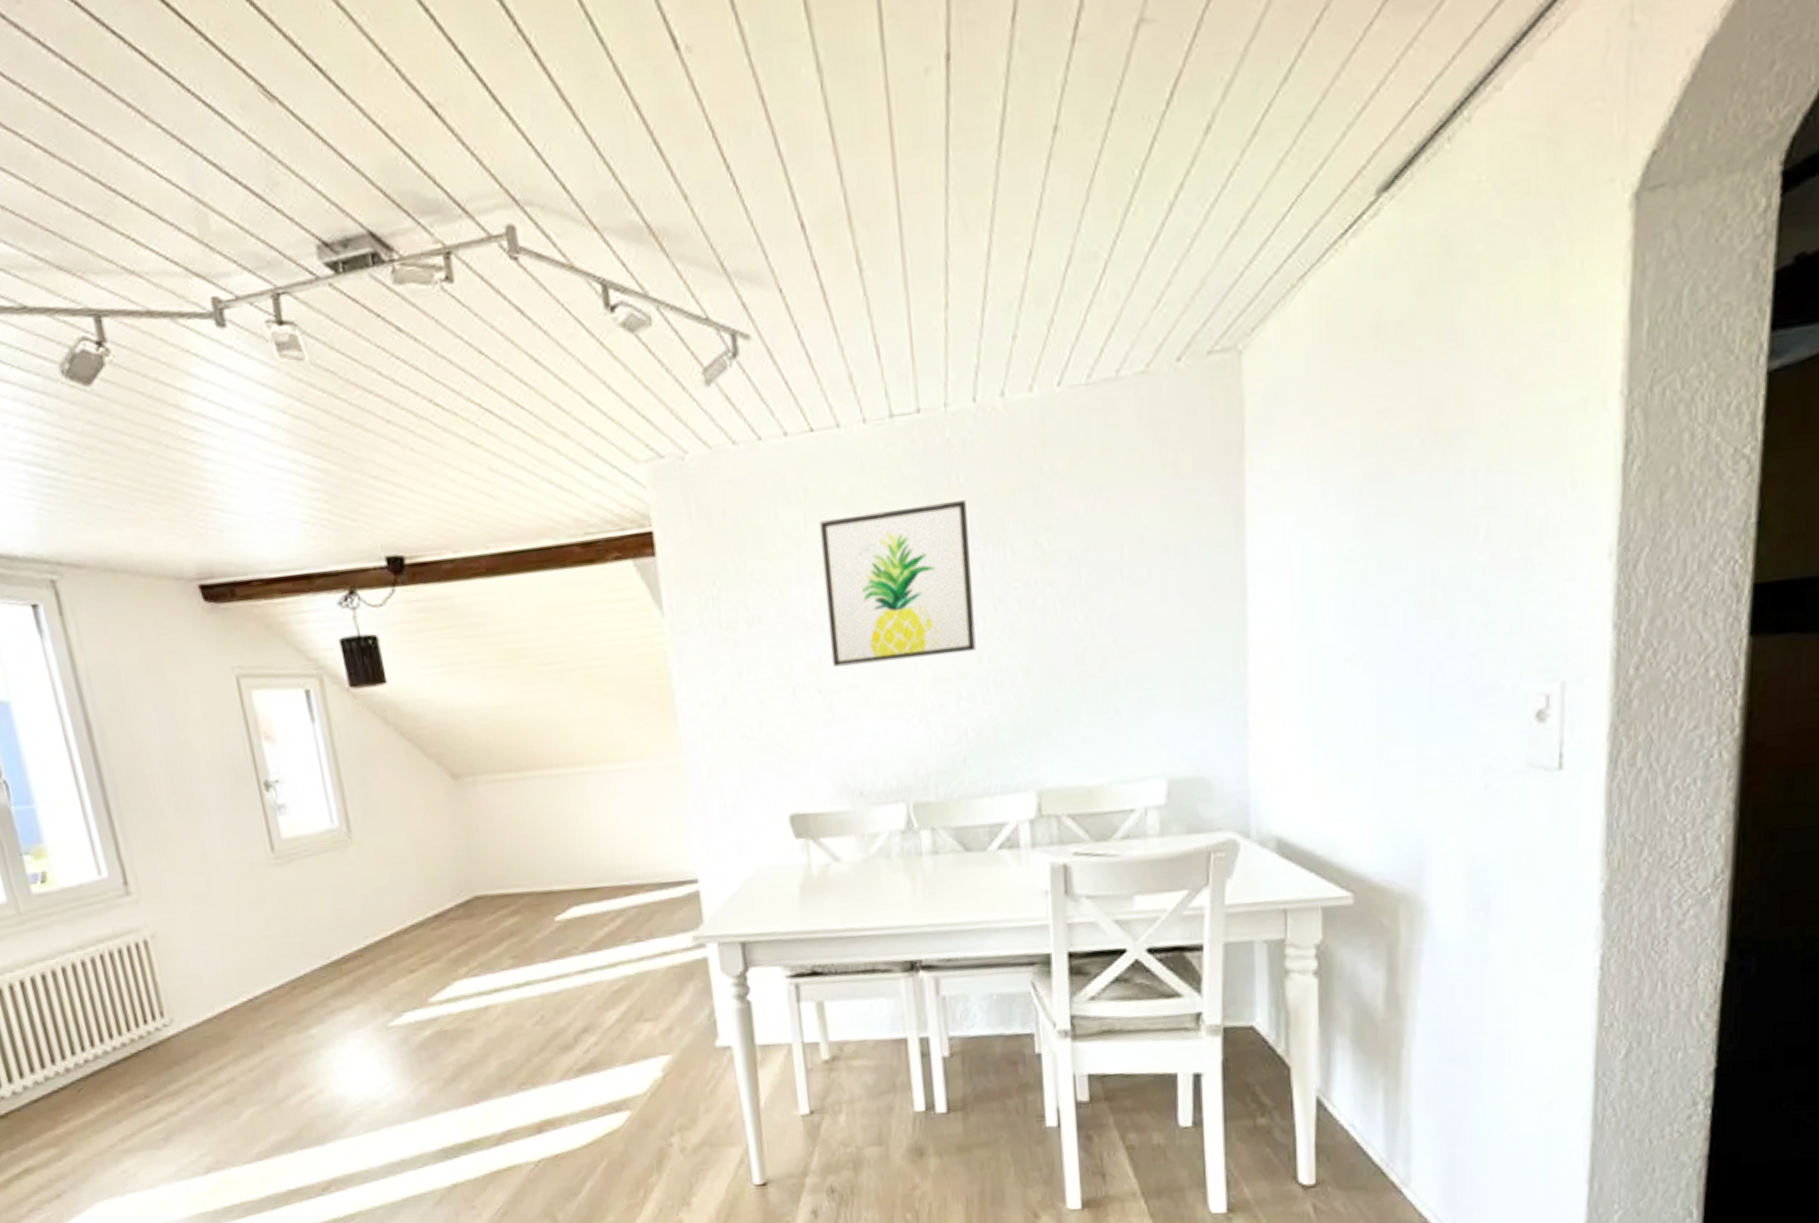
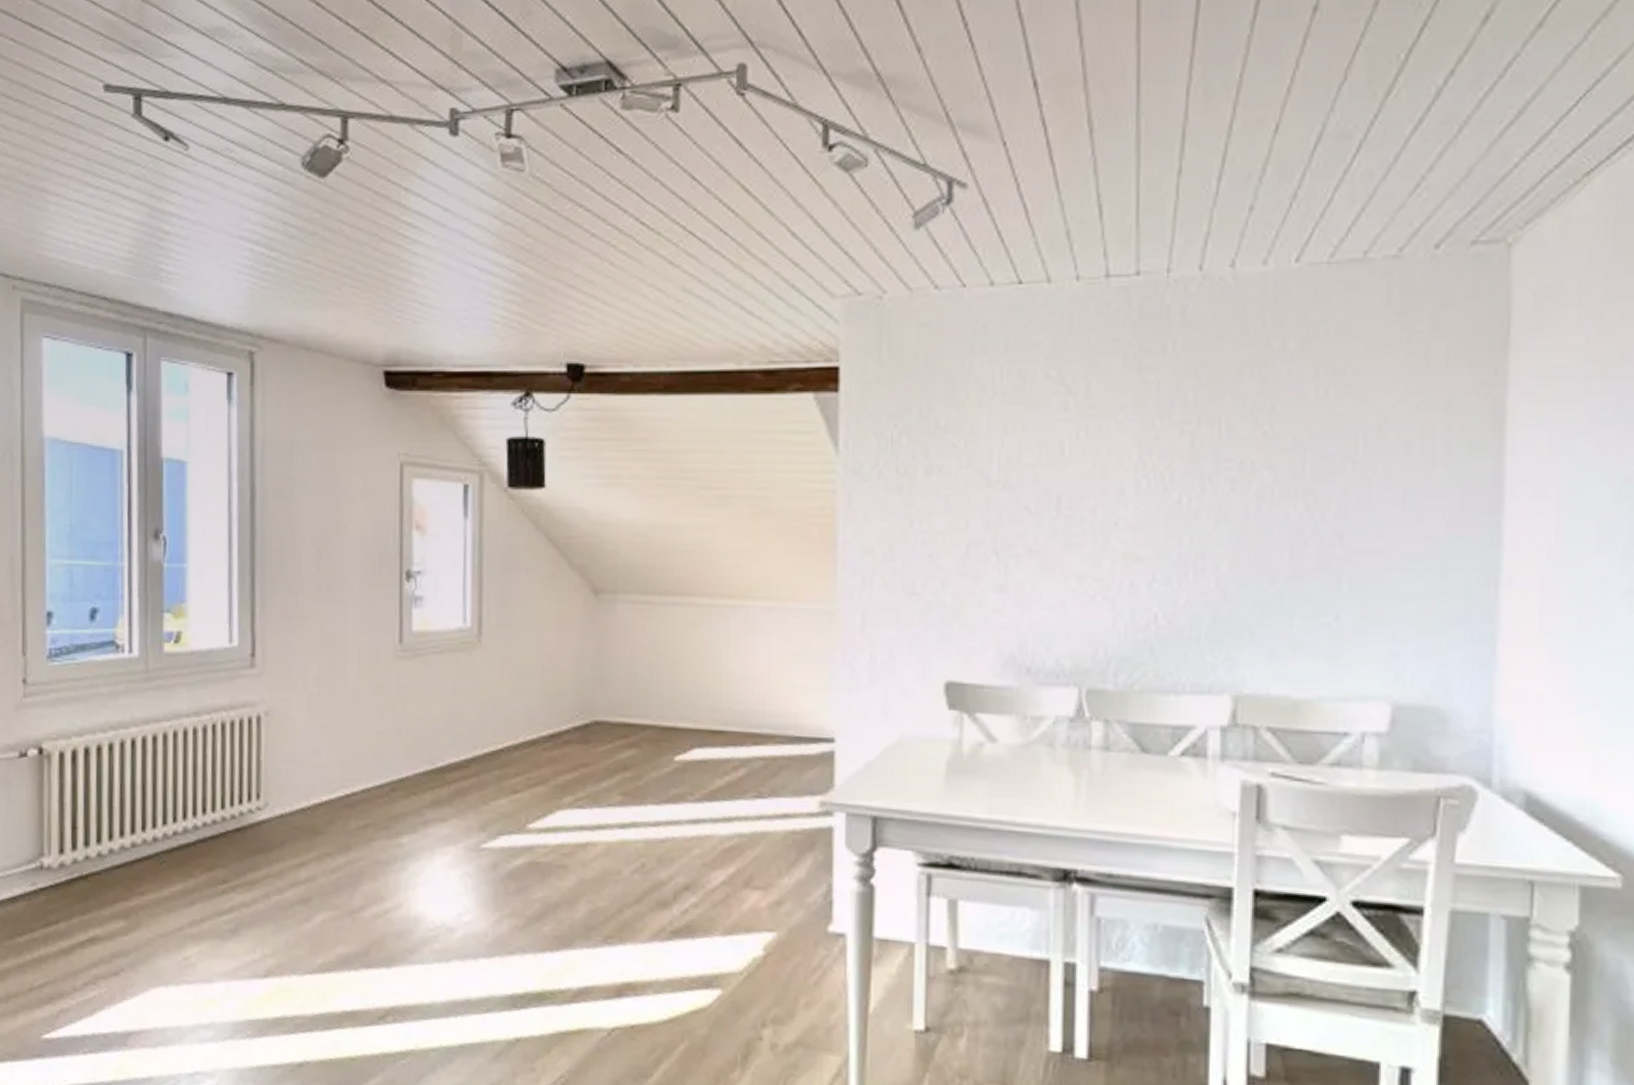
wall art: present [820,500,976,667] -> none [1014,370,1181,531]

